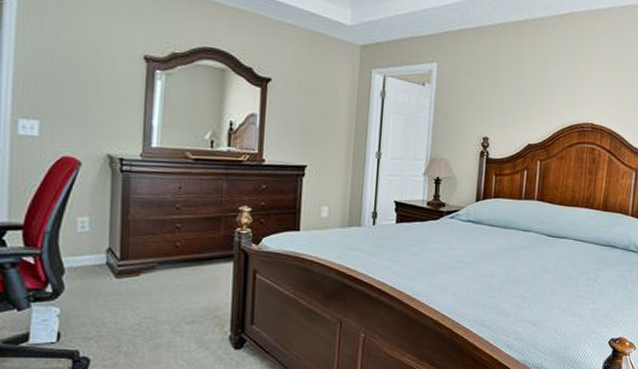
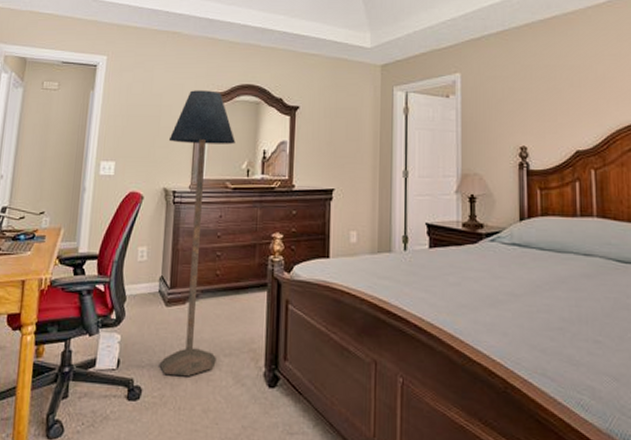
floor lamp: none [110,46,197,344] -> present [159,90,236,376]

